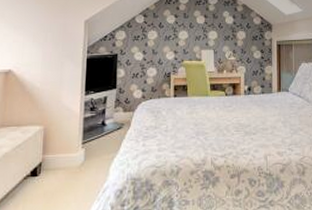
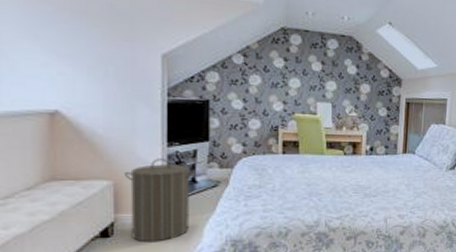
laundry hamper: none [53,105,105,181] -> present [125,158,196,243]

